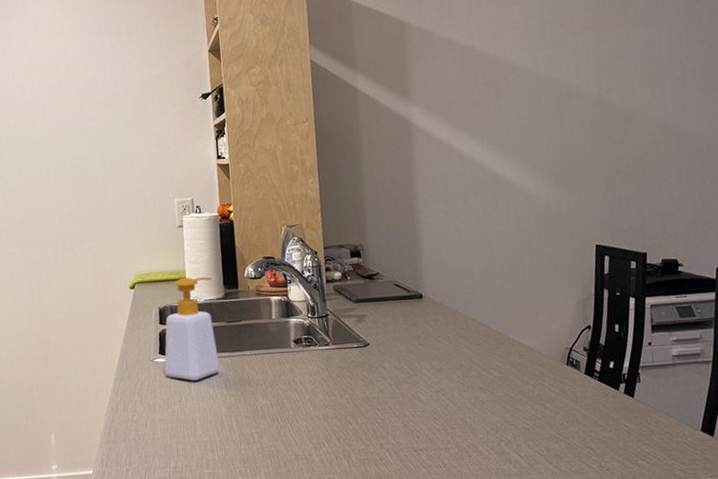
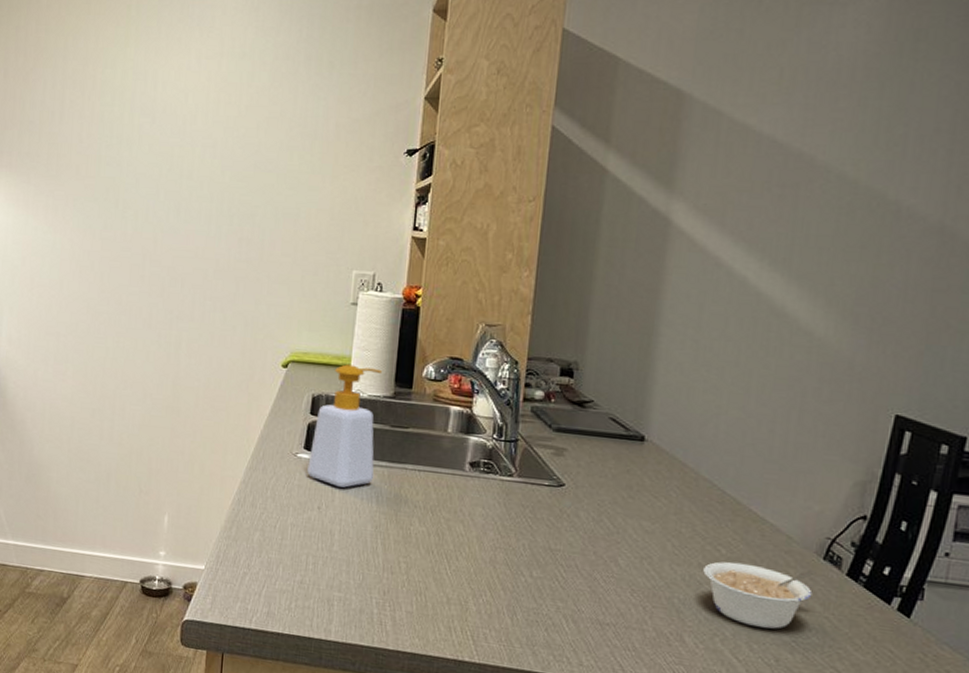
legume: none [483,375,564,428] -> present [703,561,816,629]

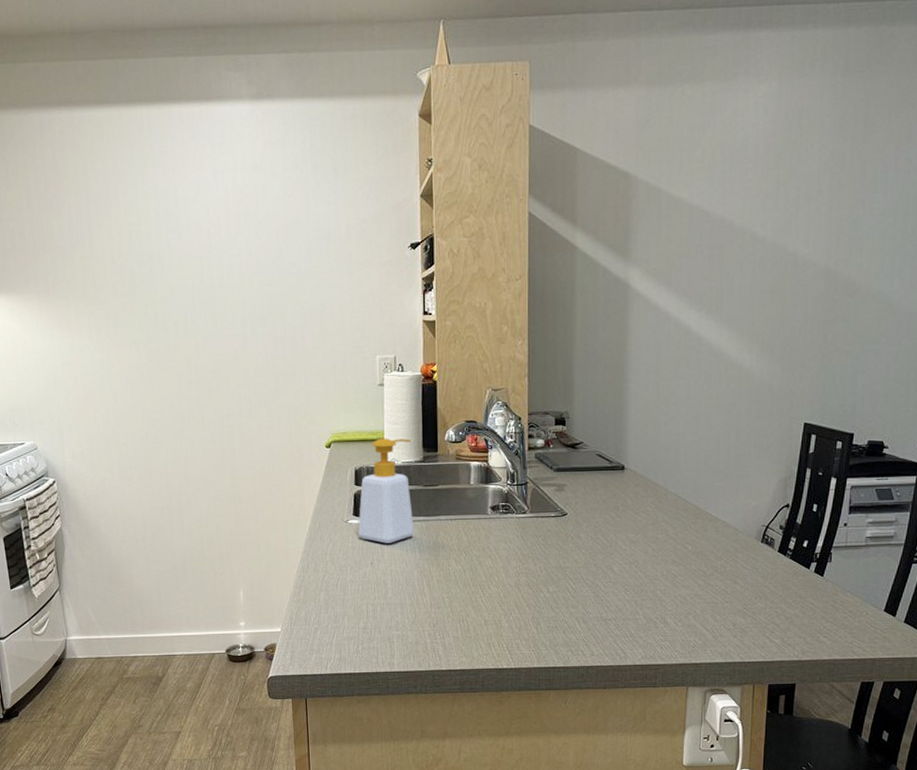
legume: present [703,561,816,629] -> none [677,552,757,602]

